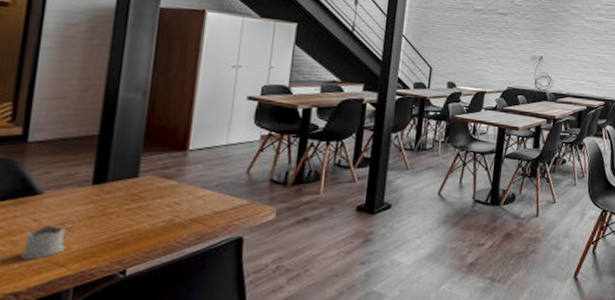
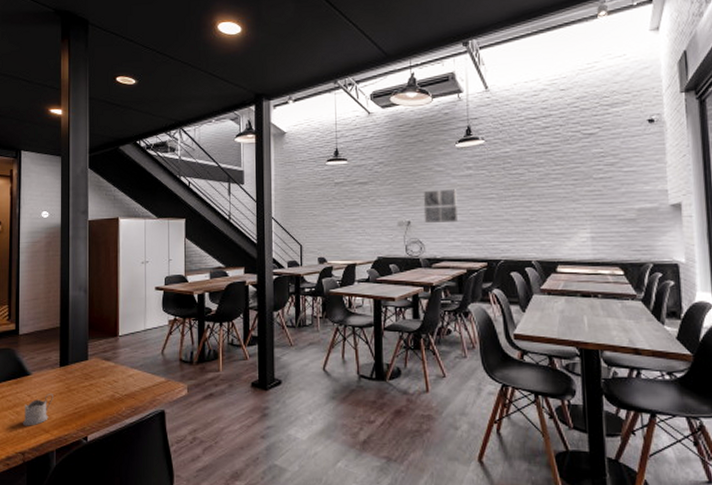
wall art: none [555,30,587,62] -> present [423,189,457,223]

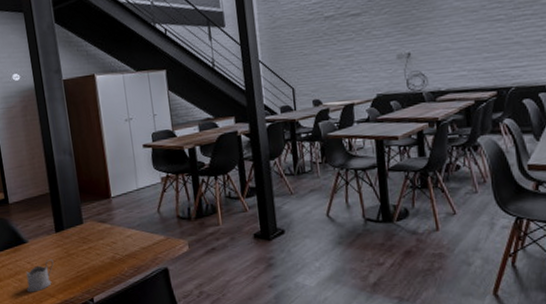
wall art: present [423,189,457,223] -> none [423,13,462,53]

